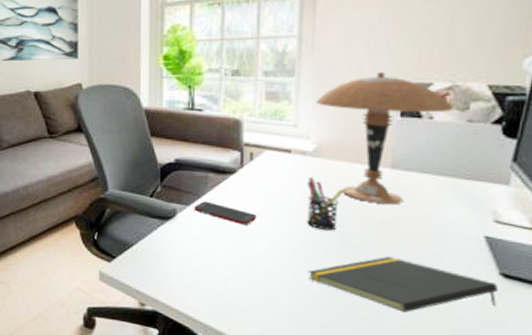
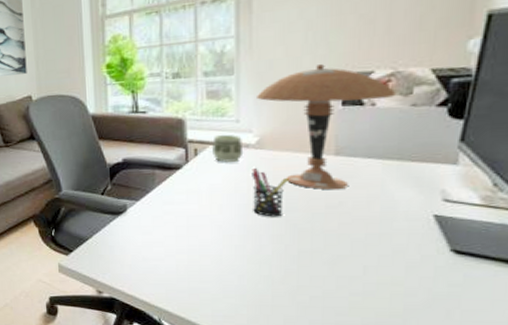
cell phone: present [194,201,257,225] -> none [143,196,204,216]
cup: none [267,139,301,170] -> present [211,134,244,163]
notepad: present [307,256,498,312] -> none [256,239,449,290]

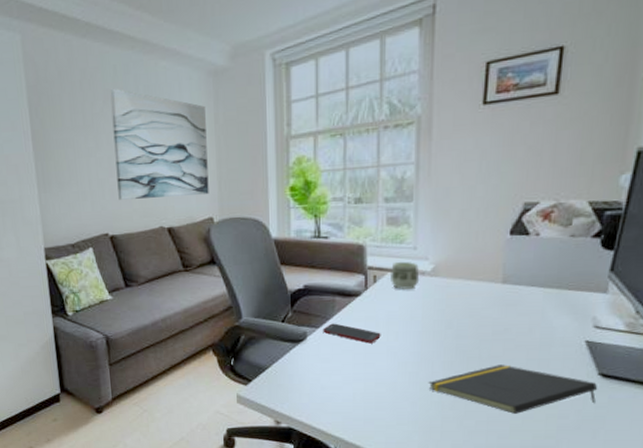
cell phone: none [143,196,204,216] -> present [323,323,381,344]
pen holder: present [252,169,289,217] -> none [426,296,460,344]
notepad: none [256,239,449,290] -> present [428,364,597,414]
table lamp: present [257,64,396,190] -> none [433,194,558,317]

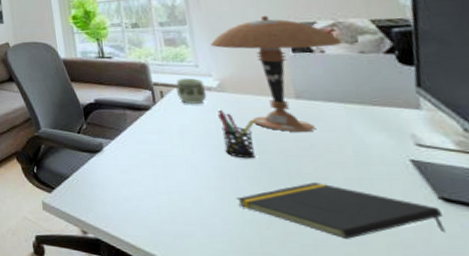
cell phone: present [323,323,381,344] -> none [117,135,177,156]
pen holder: none [426,296,460,344] -> present [217,111,256,159]
table lamp: none [433,194,558,317] -> present [211,16,342,133]

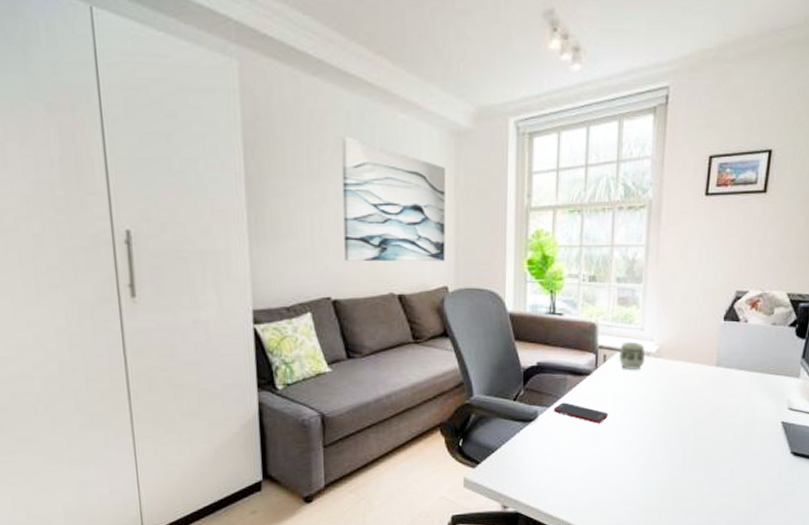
cell phone: none [117,135,177,156] -> present [553,402,608,424]
table lamp: present [211,16,342,133] -> none [659,281,763,399]
pen holder: present [217,111,256,159] -> none [649,377,680,424]
notepad: present [236,182,445,239] -> none [649,444,789,492]

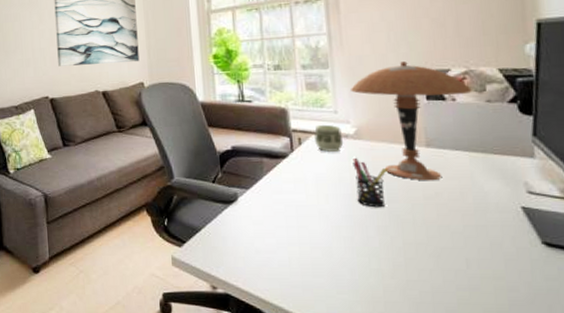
cell phone: present [553,402,608,424] -> none [253,184,311,206]
pen holder: none [649,377,680,424] -> present [352,159,387,208]
table lamp: none [659,281,763,399] -> present [351,61,472,181]

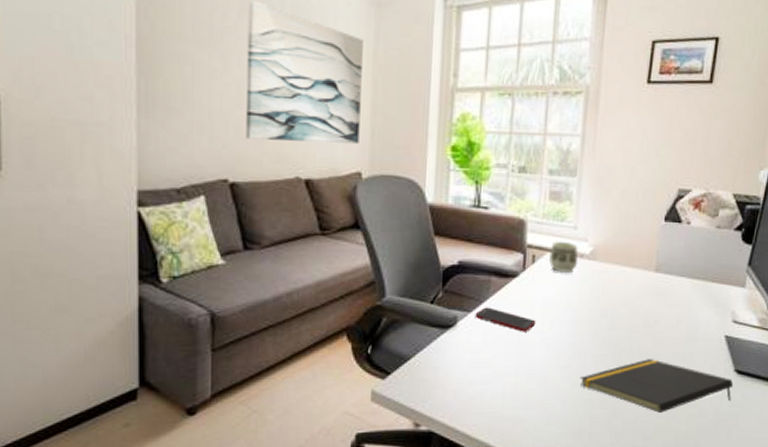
cell phone: none [253,184,311,206] -> present [475,307,536,332]
table lamp: present [351,61,472,181] -> none [595,177,707,308]
pen holder: present [352,159,387,208] -> none [581,281,615,335]
notepad: none [364,230,545,285] -> present [580,359,733,413]

